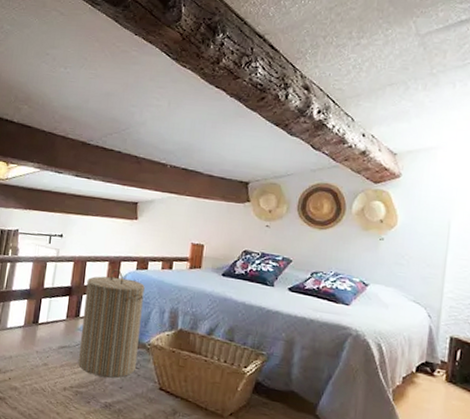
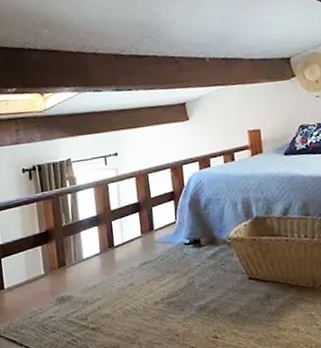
laundry hamper: present [77,268,145,378] -> none [153,173,221,282]

